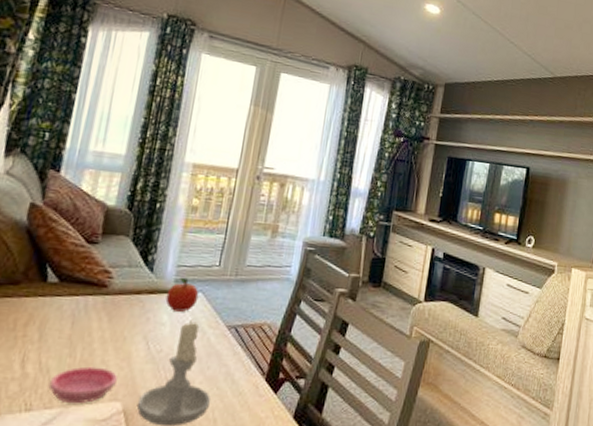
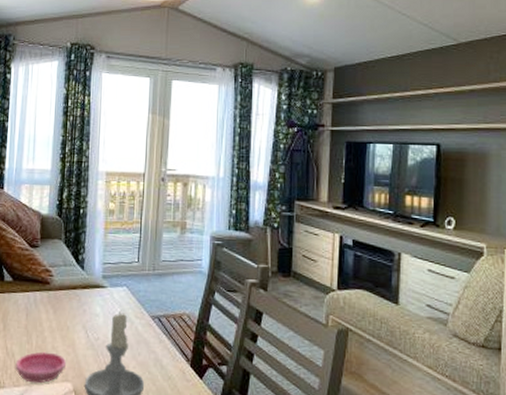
fruit: present [165,277,199,312] -> none [97,273,124,304]

